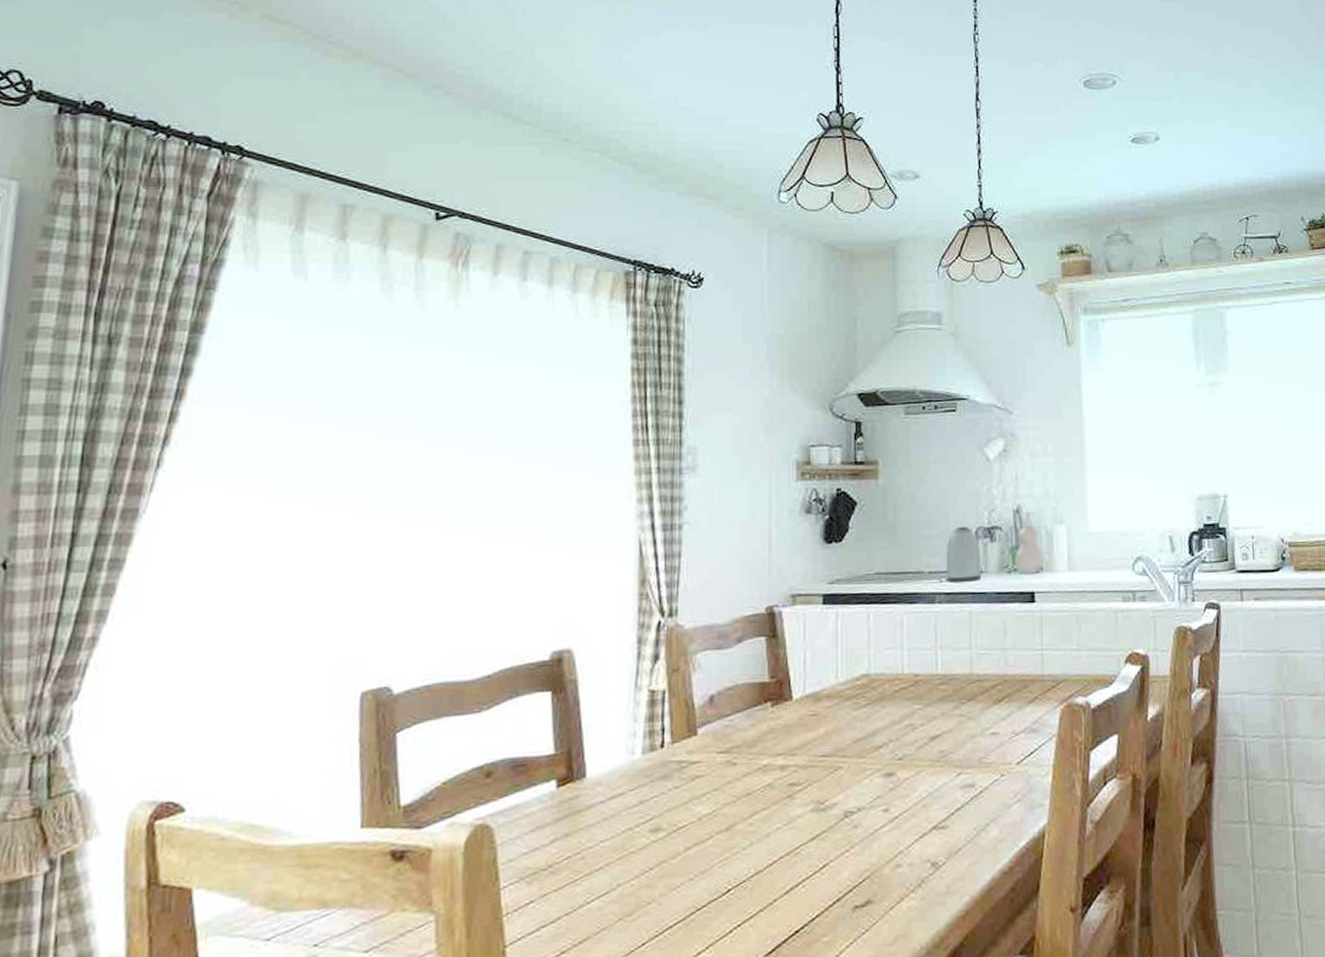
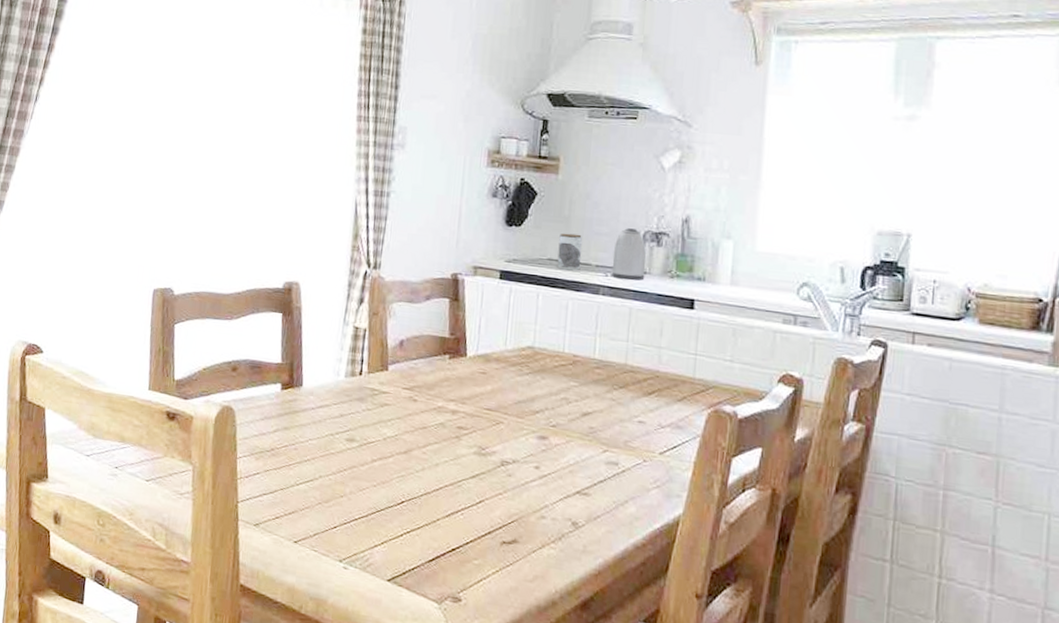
jar: none [886,541,913,583] -> present [557,233,583,271]
soap bottle: present [1014,511,1045,574] -> none [677,222,708,283]

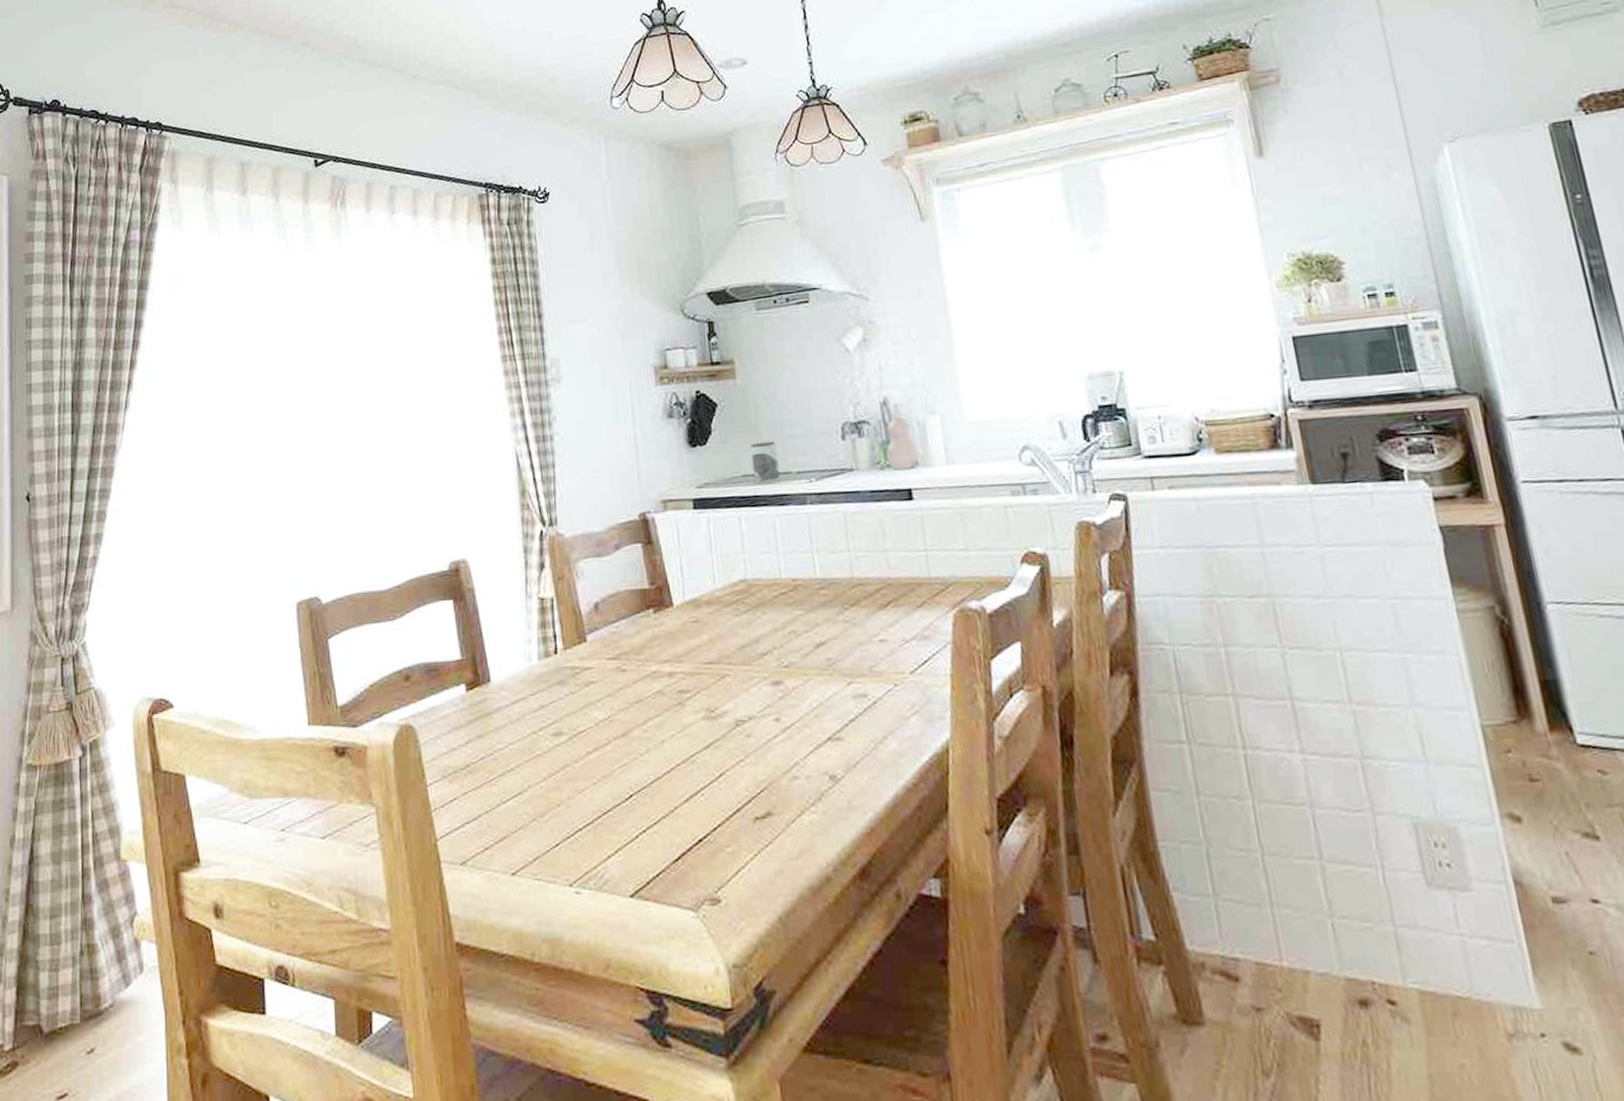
kettle: present [612,228,647,281] -> none [812,423,853,483]
soap bottle: none [677,222,708,283] -> present [886,403,920,470]

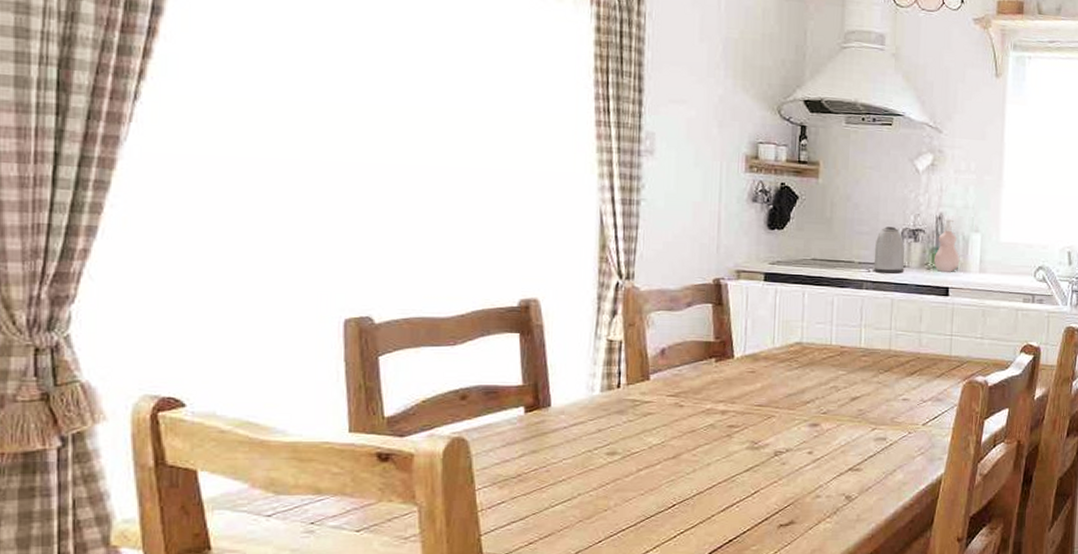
jar: present [750,441,781,485] -> none [821,234,845,269]
kettle: none [812,423,853,483] -> present [873,227,905,275]

